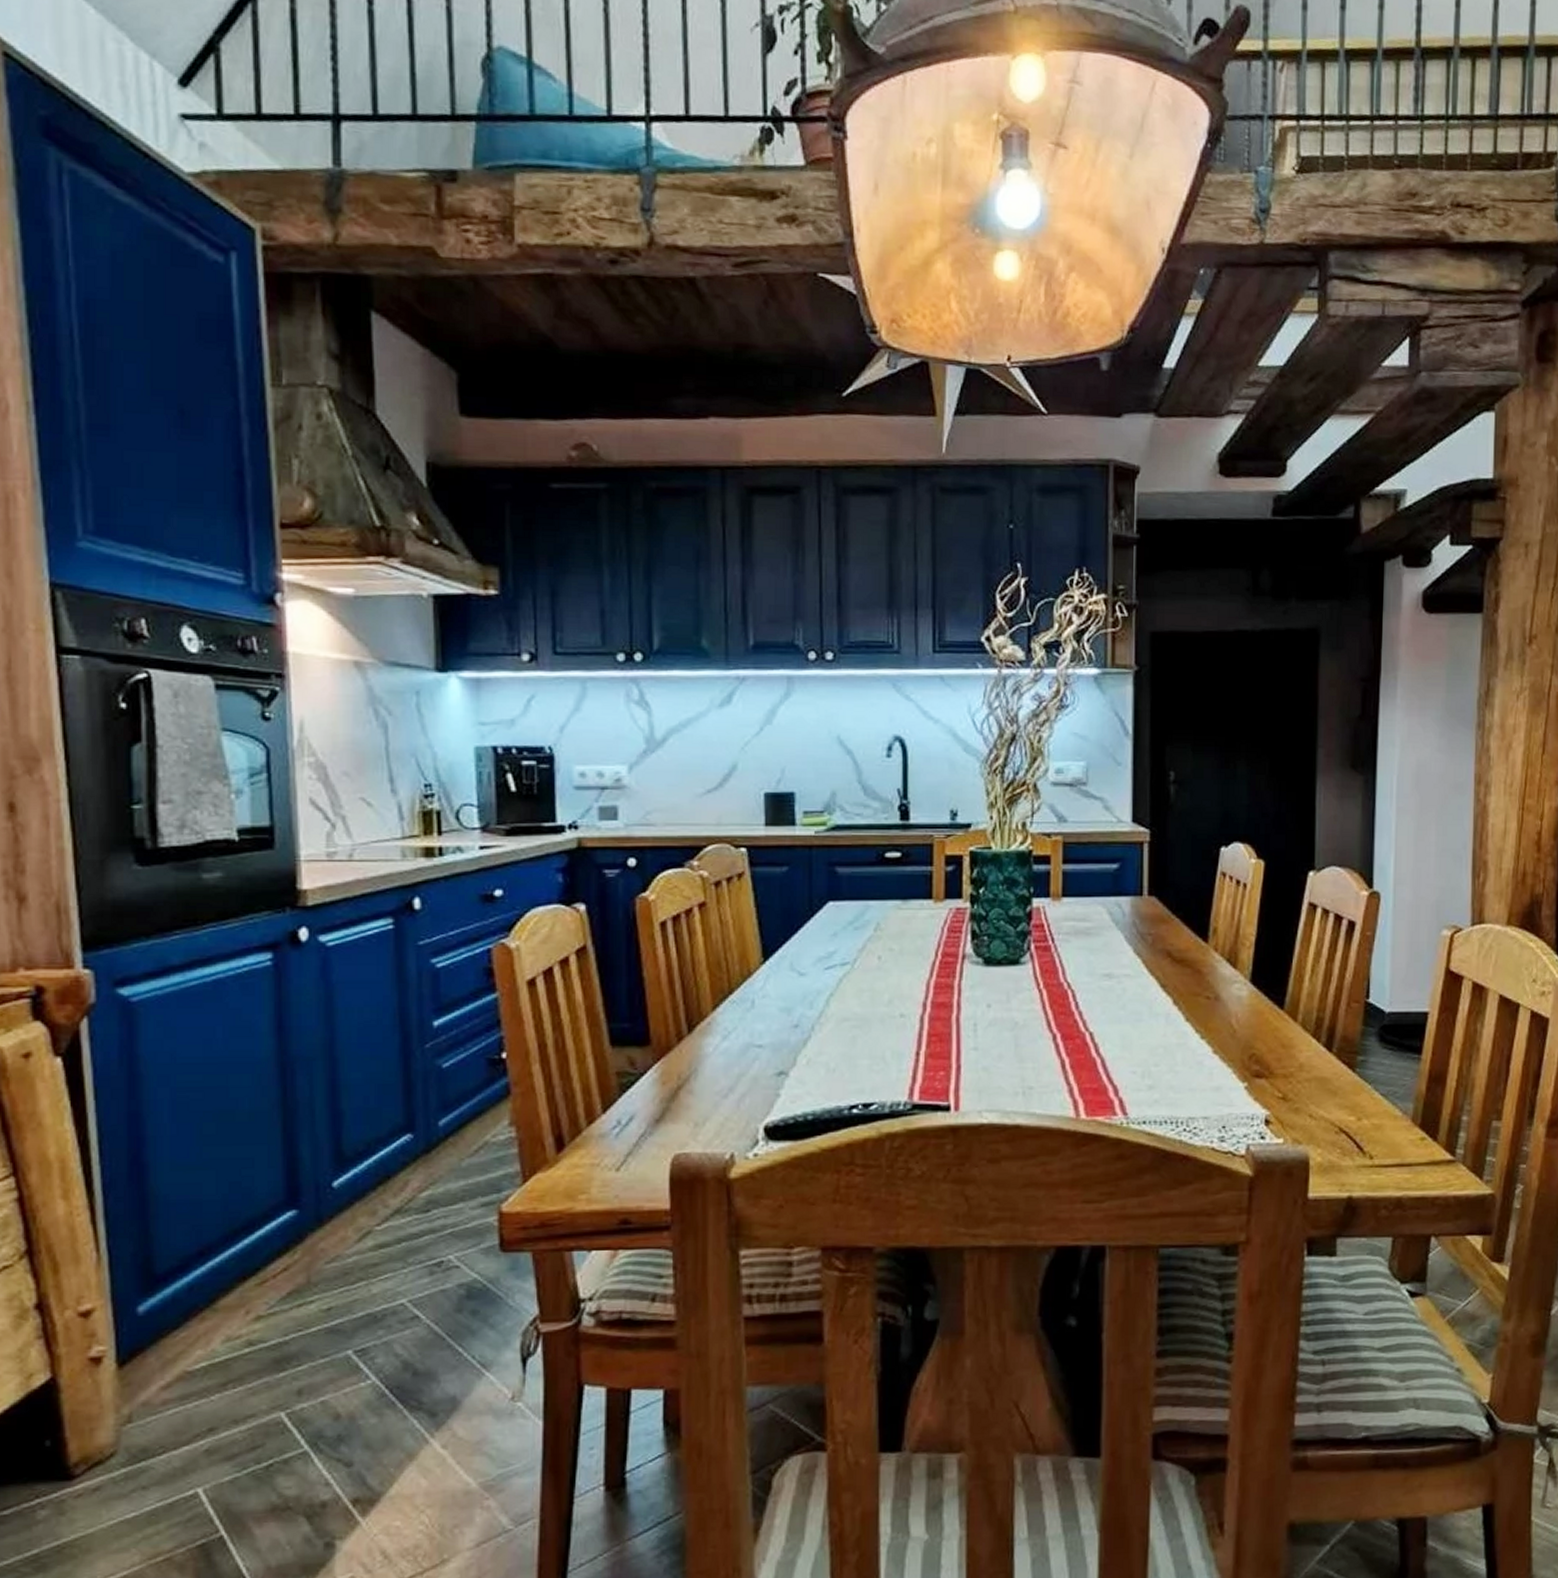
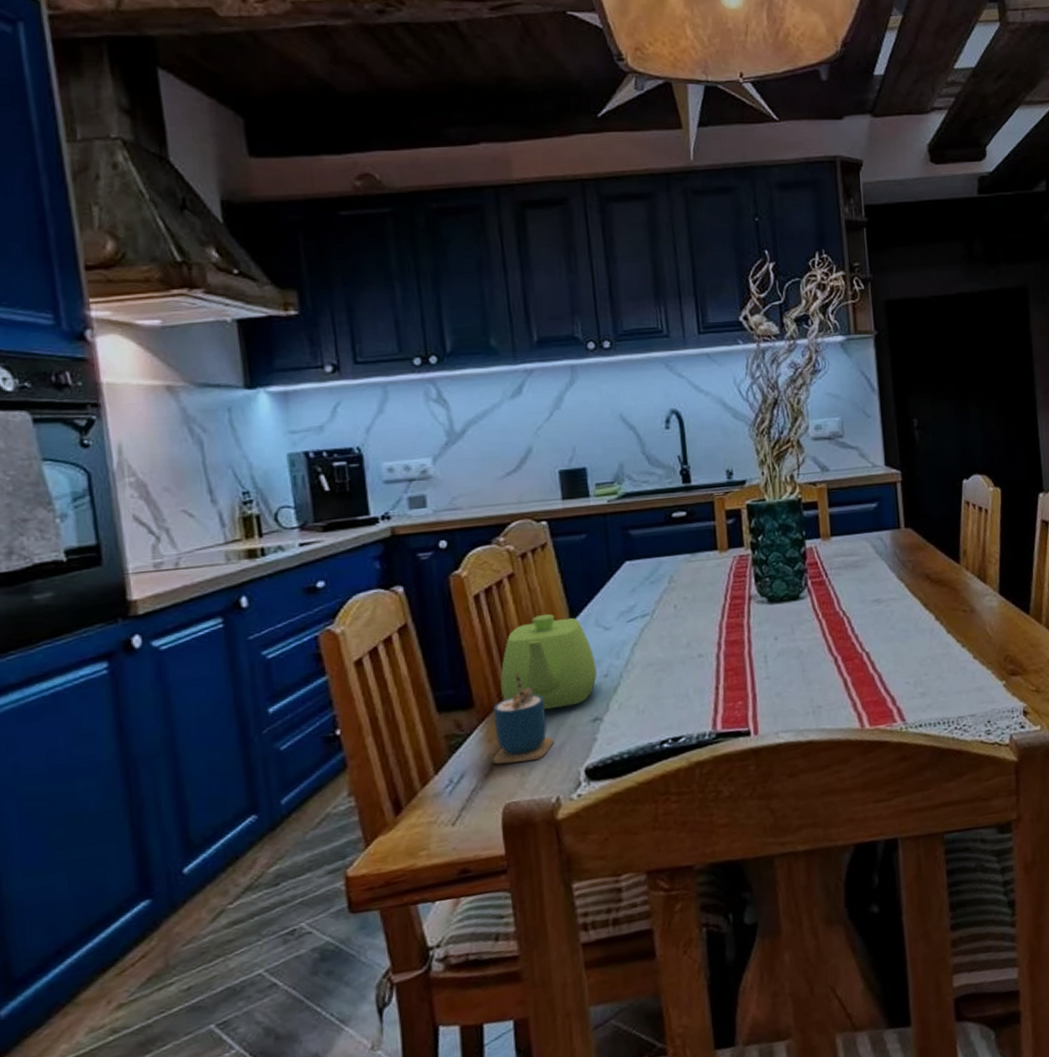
cup: none [666,1013,733,1110] -> present [493,673,554,764]
teapot: none [681,952,786,1057] -> present [500,614,597,710]

